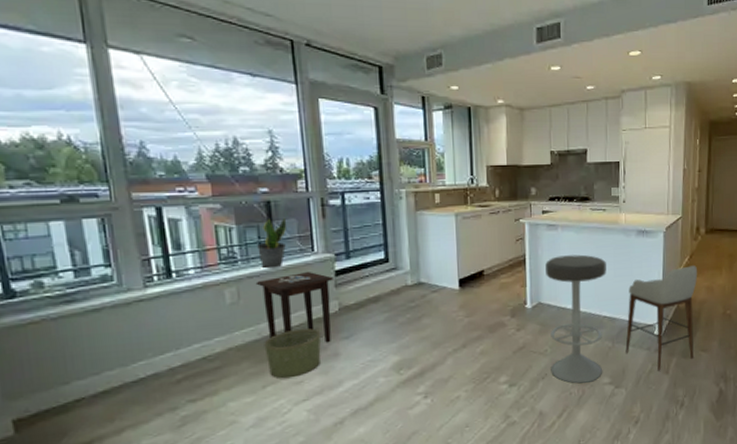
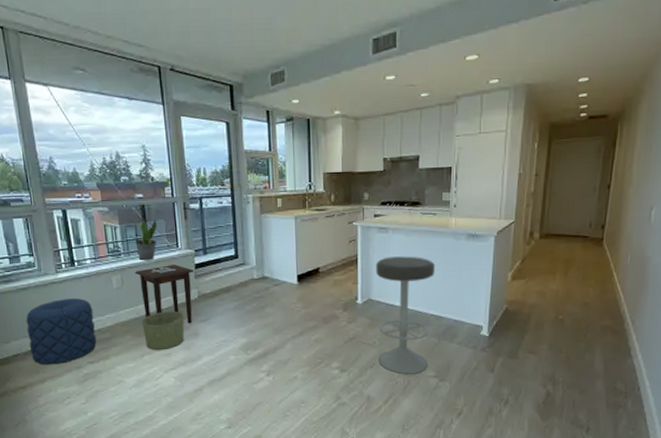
pouf: none [96,319,200,410] -> present [25,298,96,365]
bar stool: present [625,265,698,371] -> none [451,270,530,369]

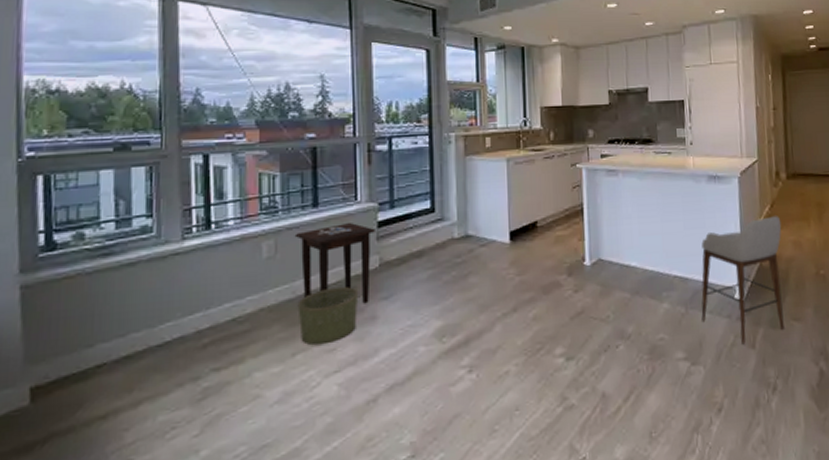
pouf: present [25,298,96,365] -> none [124,274,229,379]
potted plant: present [135,218,158,261] -> none [300,164,332,220]
bar stool: present [376,256,435,374] -> none [605,203,675,359]
bar stool: none [451,270,530,369] -> present [701,216,784,345]

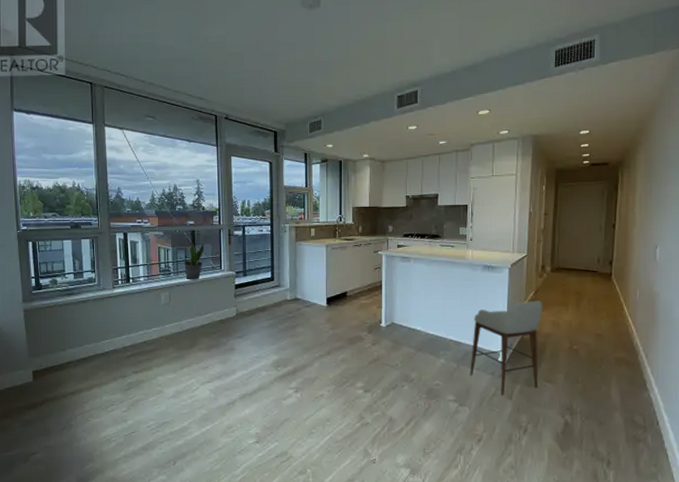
side table: present [294,223,377,308] -> none [181,284,234,340]
basket: present [297,286,359,346] -> none [184,327,223,364]
potted plant: none [300,164,332,220] -> present [184,243,205,280]

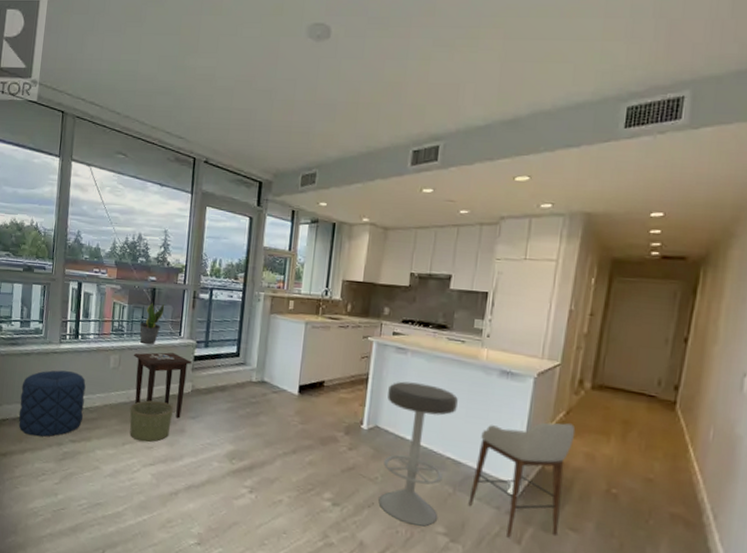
pouf: none [82,312,142,373] -> present [18,370,86,437]
side table: none [181,284,234,340] -> present [133,352,193,419]
basket: none [184,327,223,364] -> present [129,400,174,442]
bar stool: none [399,284,453,397] -> present [378,381,458,527]

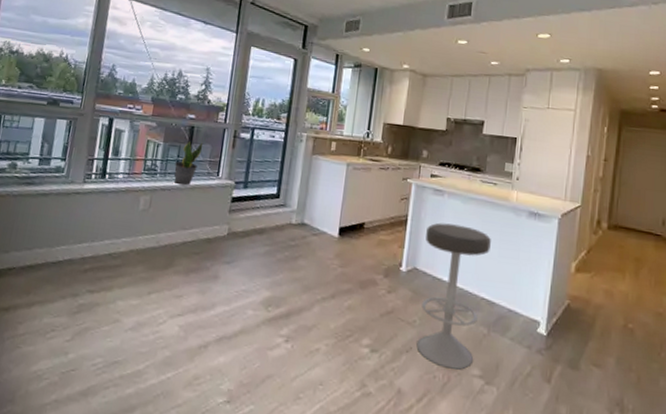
pouf: present [18,370,86,437] -> none [27,212,111,287]
basket: present [129,400,174,442] -> none [157,245,208,290]
side table: present [133,352,193,419] -> none [165,193,230,264]
bar stool: present [468,422,576,538] -> none [502,261,596,377]

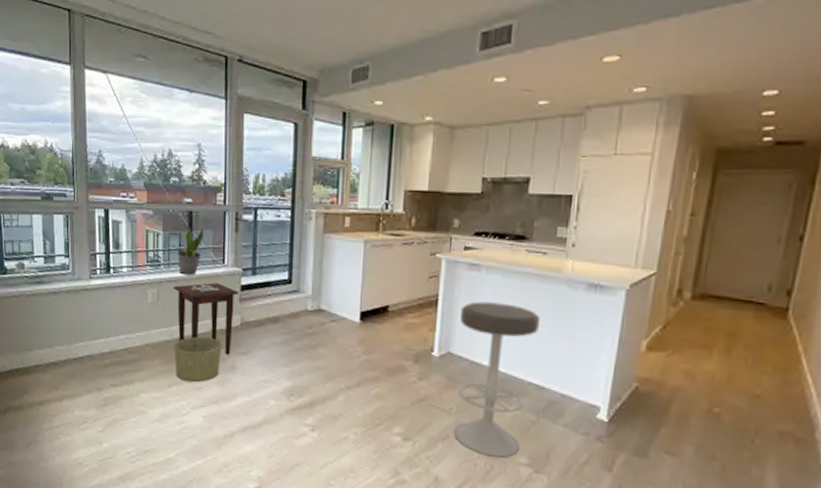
basket: none [157,245,208,290] -> present [174,337,223,382]
side table: none [165,193,230,264] -> present [173,283,240,355]

